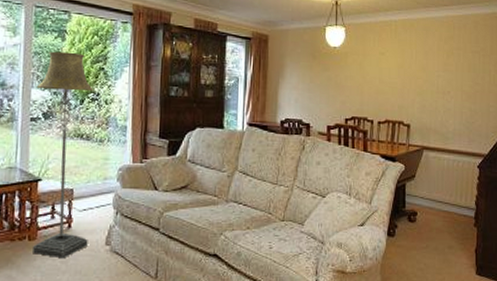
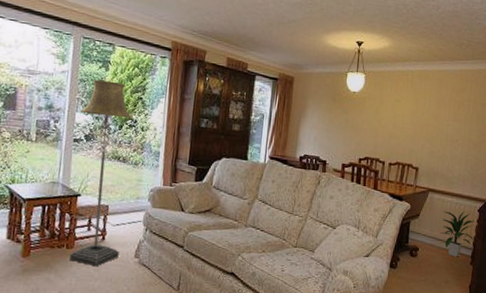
indoor plant: none [439,169,476,219] -> present [440,210,475,257]

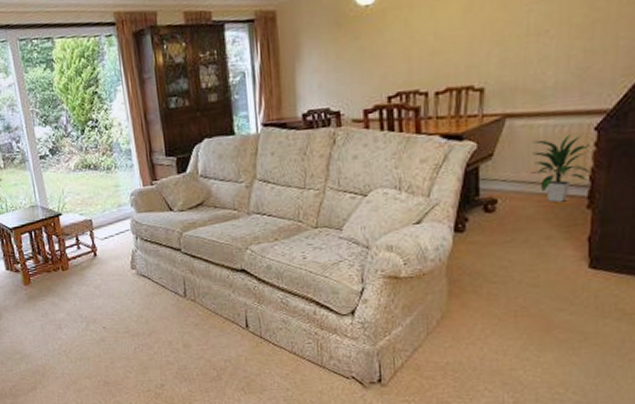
floor lamp: present [70,79,132,267] -> none [38,80,115,285]

